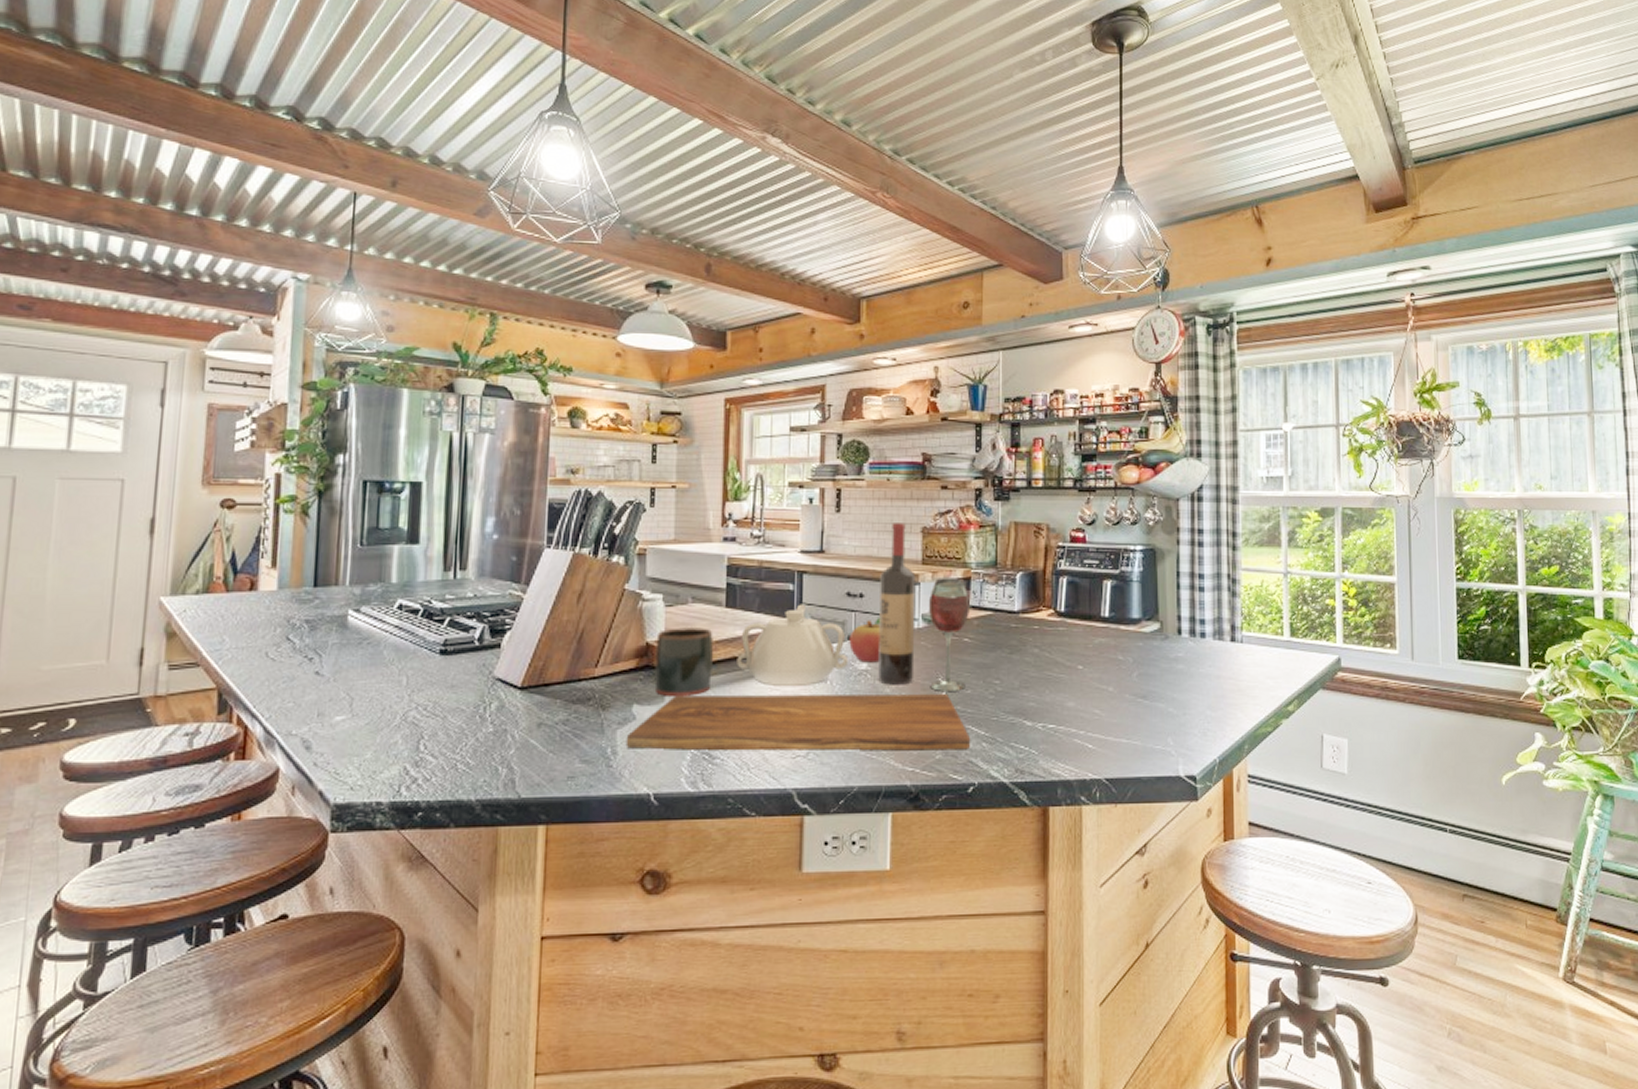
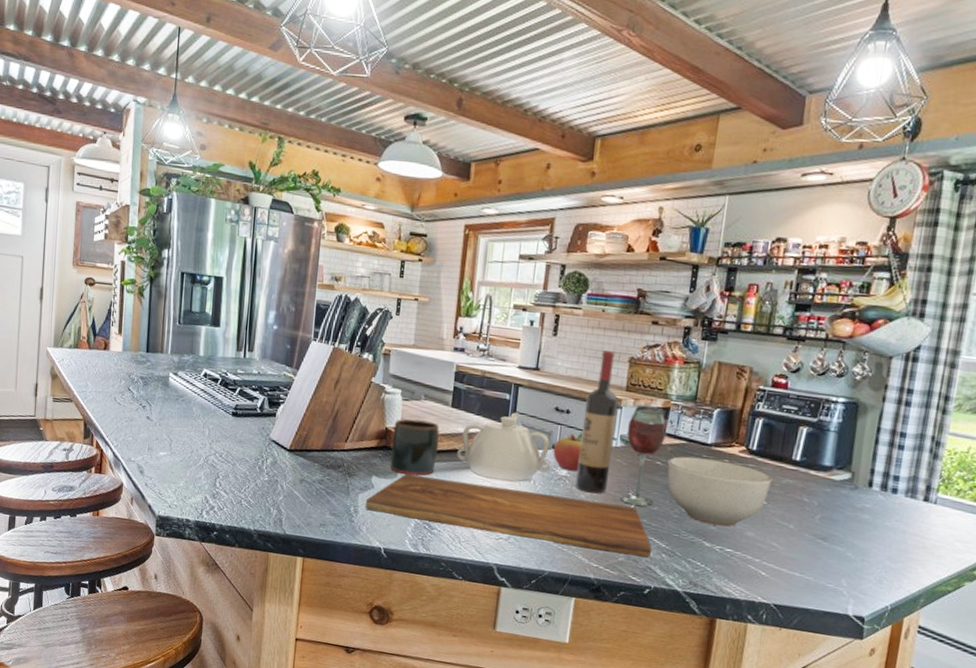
bowl: none [975,628,1085,700] -> present [667,456,773,527]

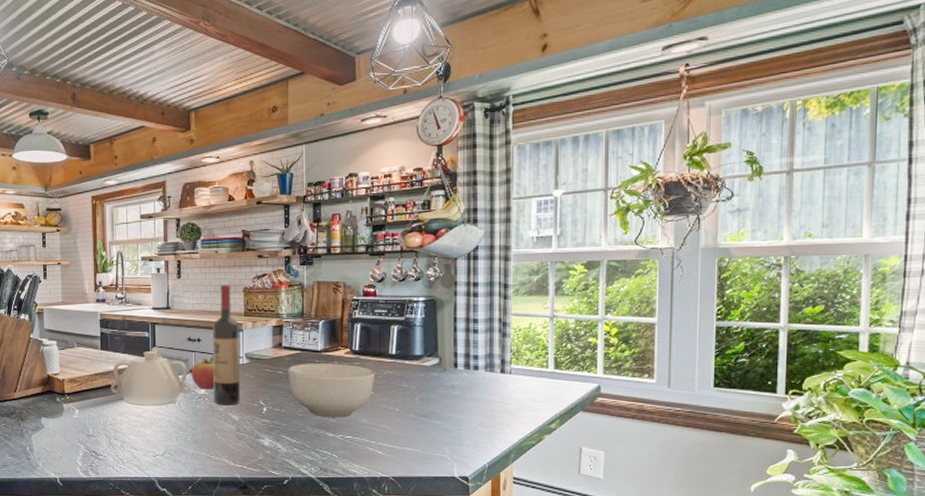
cutting board: present [365,474,653,558] -> none [38,412,286,453]
mug: present [389,418,440,476] -> none [53,363,95,412]
wineglass: present [621,404,667,507] -> none [250,326,282,410]

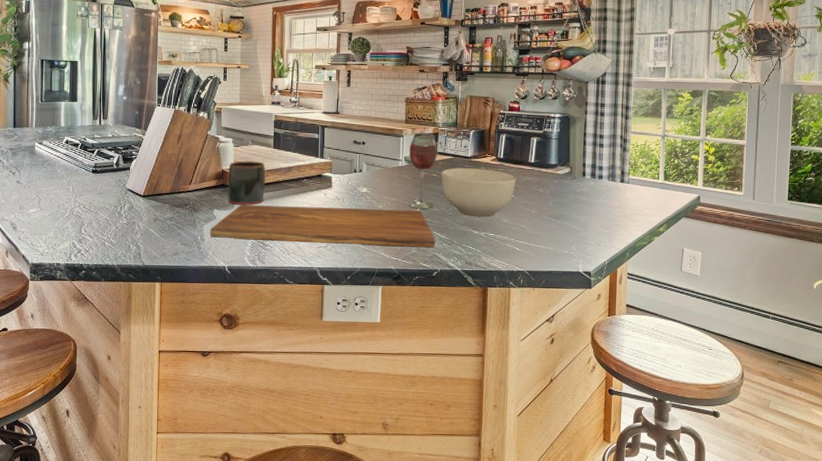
cutting board: none [38,412,286,453] -> present [209,205,436,248]
mug: none [53,363,95,412] -> present [227,160,266,205]
teapot: present [111,347,191,406] -> none [281,147,355,202]
fruit: present [191,355,215,389] -> none [355,158,377,188]
wine bottle: present [212,285,241,405] -> none [374,94,401,203]
wineglass: none [250,326,282,410] -> present [408,132,437,209]

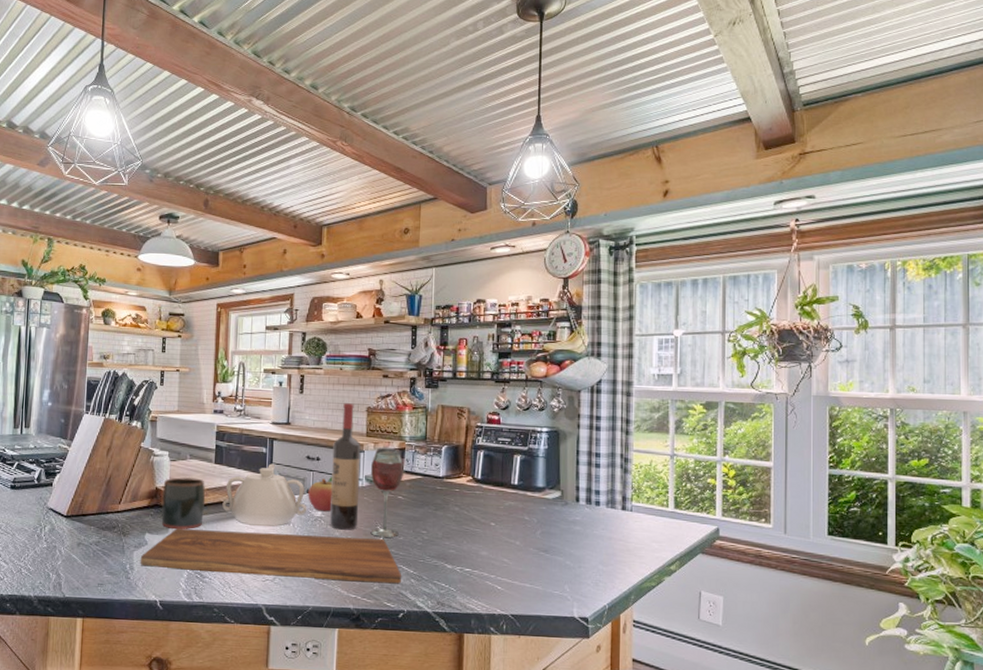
teapot: none [281,147,355,202] -> present [222,463,307,527]
fruit: none [355,158,377,188] -> present [308,476,333,512]
wine bottle: none [374,94,401,203] -> present [330,403,361,530]
bowl: present [440,167,517,217] -> none [407,489,497,549]

